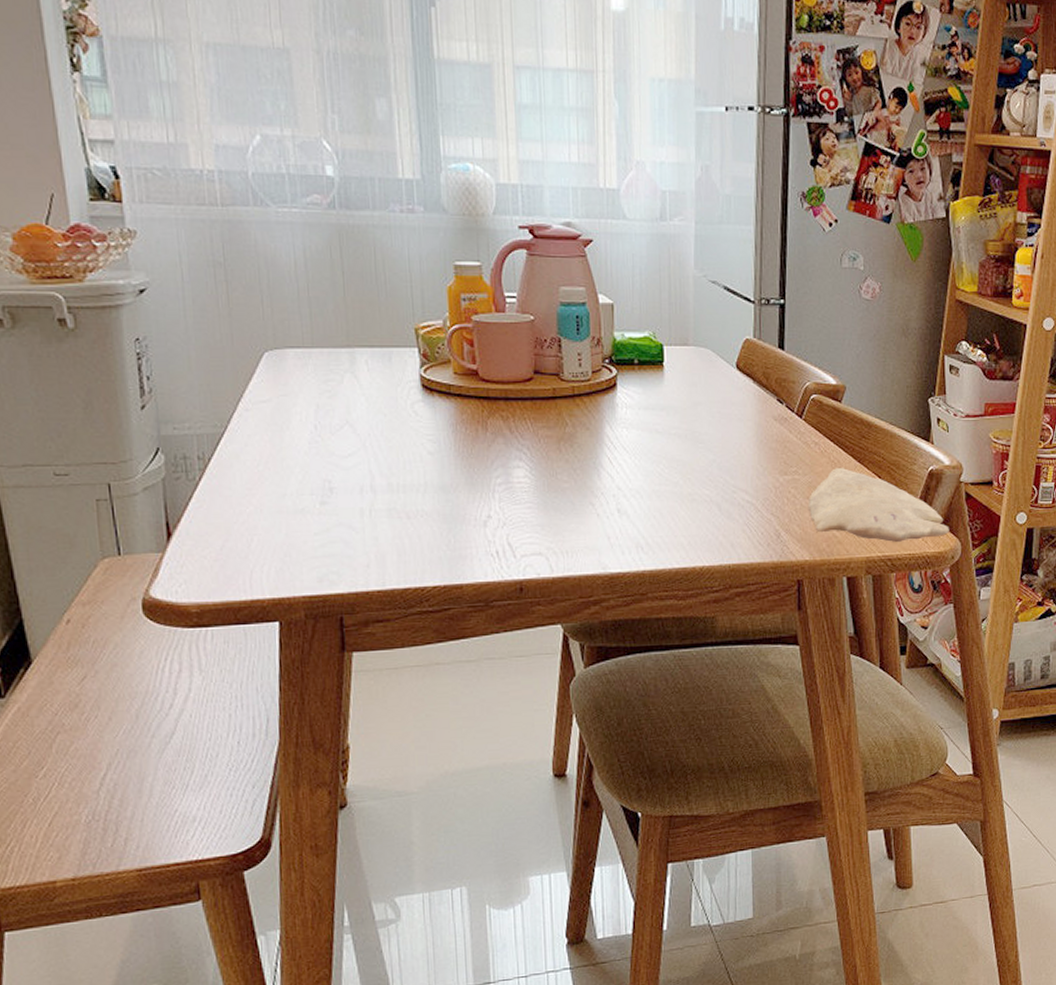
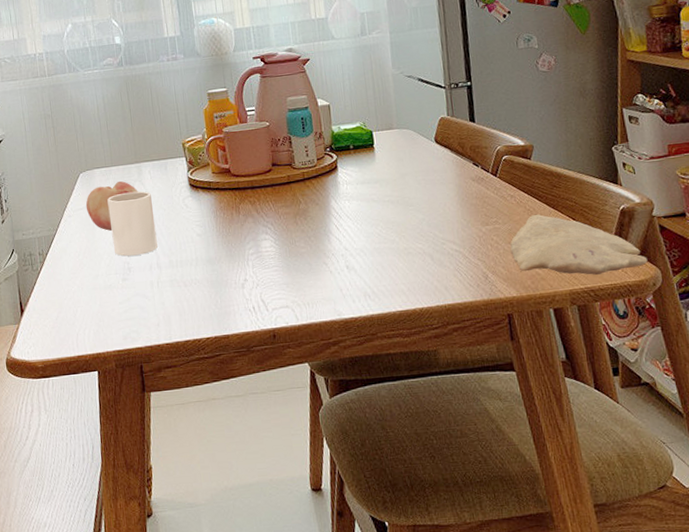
fruit: none [271,370,349,436] -> present [85,181,138,231]
cup: none [304,386,373,472] -> present [107,191,158,257]

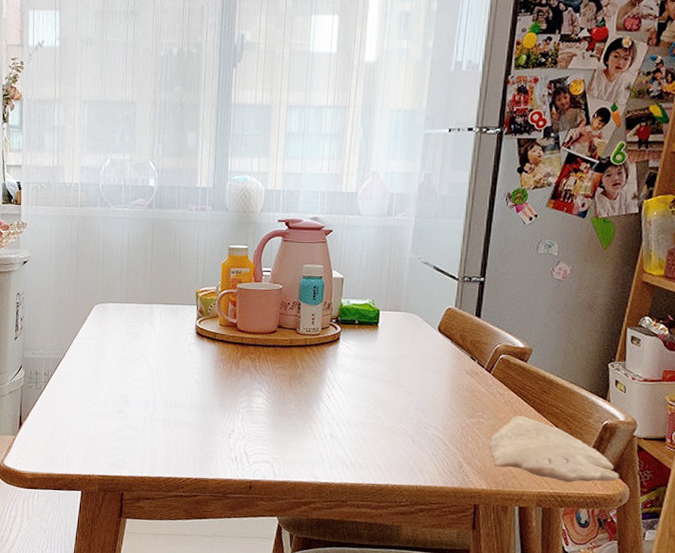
fruit: present [85,181,138,231] -> none [95,319,147,363]
cup: present [107,191,158,257] -> none [114,330,159,391]

